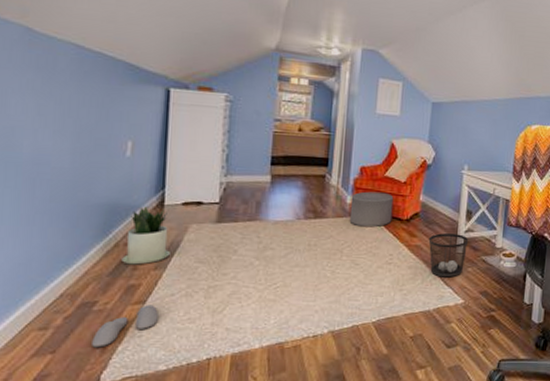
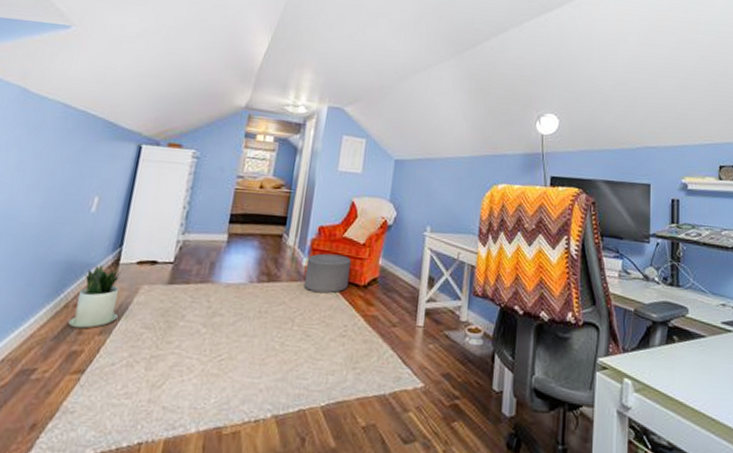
slippers: present [92,305,158,348] -> none [21,375,96,424]
waste bin: present [428,233,468,278] -> none [386,302,430,356]

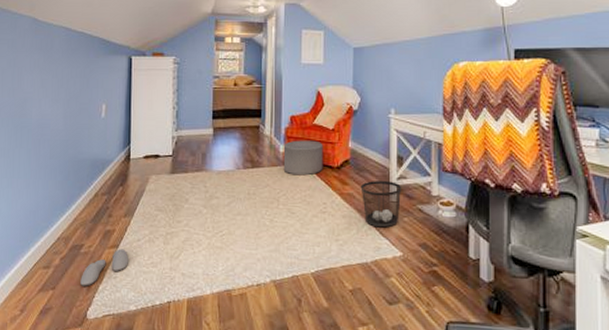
slippers: none [21,375,96,424] -> present [80,249,128,286]
planter: present [68,265,123,329] -> none [100,160,136,213]
waste bin: none [386,302,430,356] -> present [360,181,401,228]

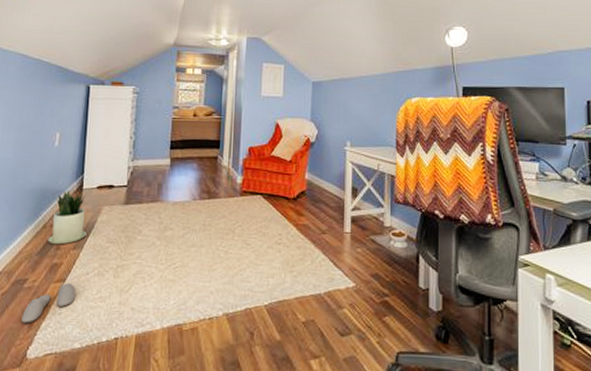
planter: none [100,160,136,213] -> present [48,190,87,245]
pouf: present [283,140,323,176] -> none [240,171,281,207]
waste bin: present [360,181,401,228] -> none [315,212,355,259]

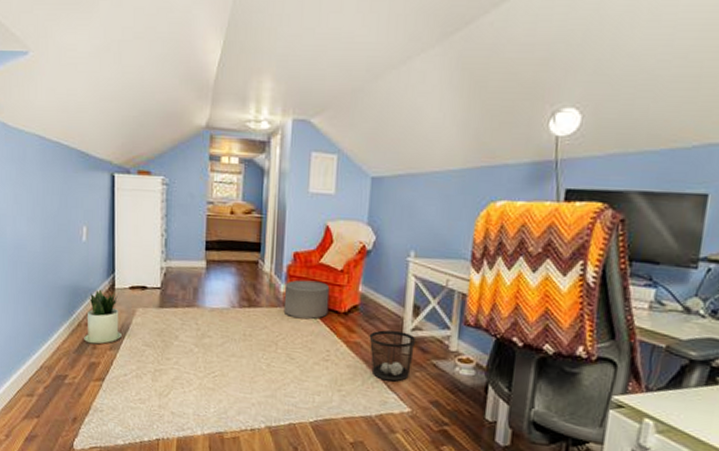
slippers: present [21,283,76,324] -> none [66,382,115,417]
pouf: none [240,171,281,207] -> present [283,279,330,320]
waste bin: none [315,212,355,259] -> present [369,330,415,382]

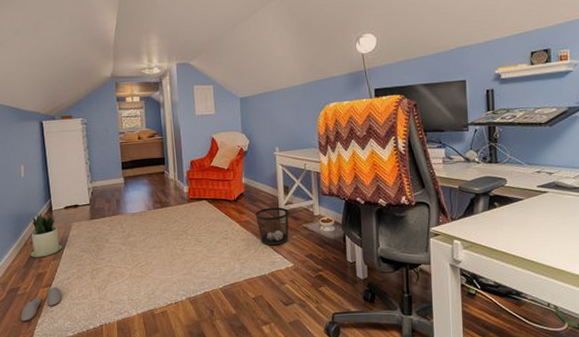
slippers: none [66,382,115,417] -> present [21,287,62,322]
pouf: present [283,279,330,320] -> none [186,179,223,211]

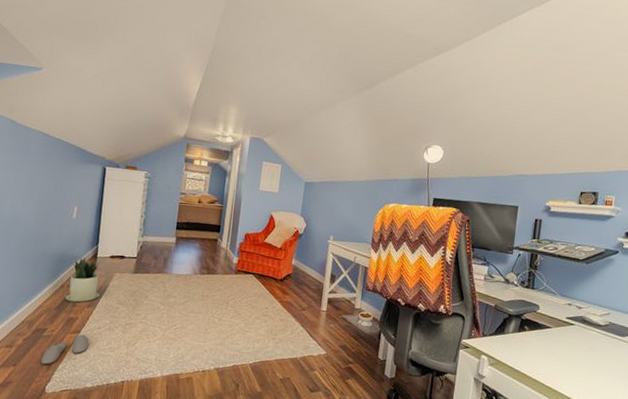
waste bin: present [255,207,289,246] -> none [298,293,331,332]

